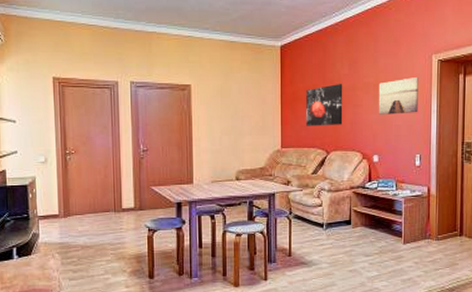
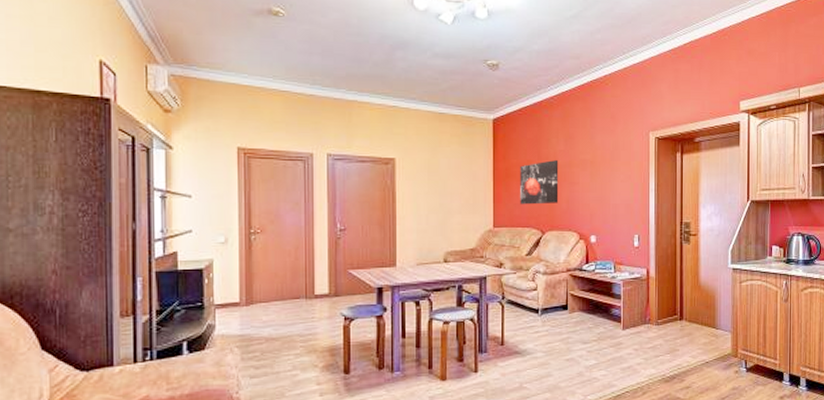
wall art: present [378,77,418,115] -> none [595,155,636,193]

